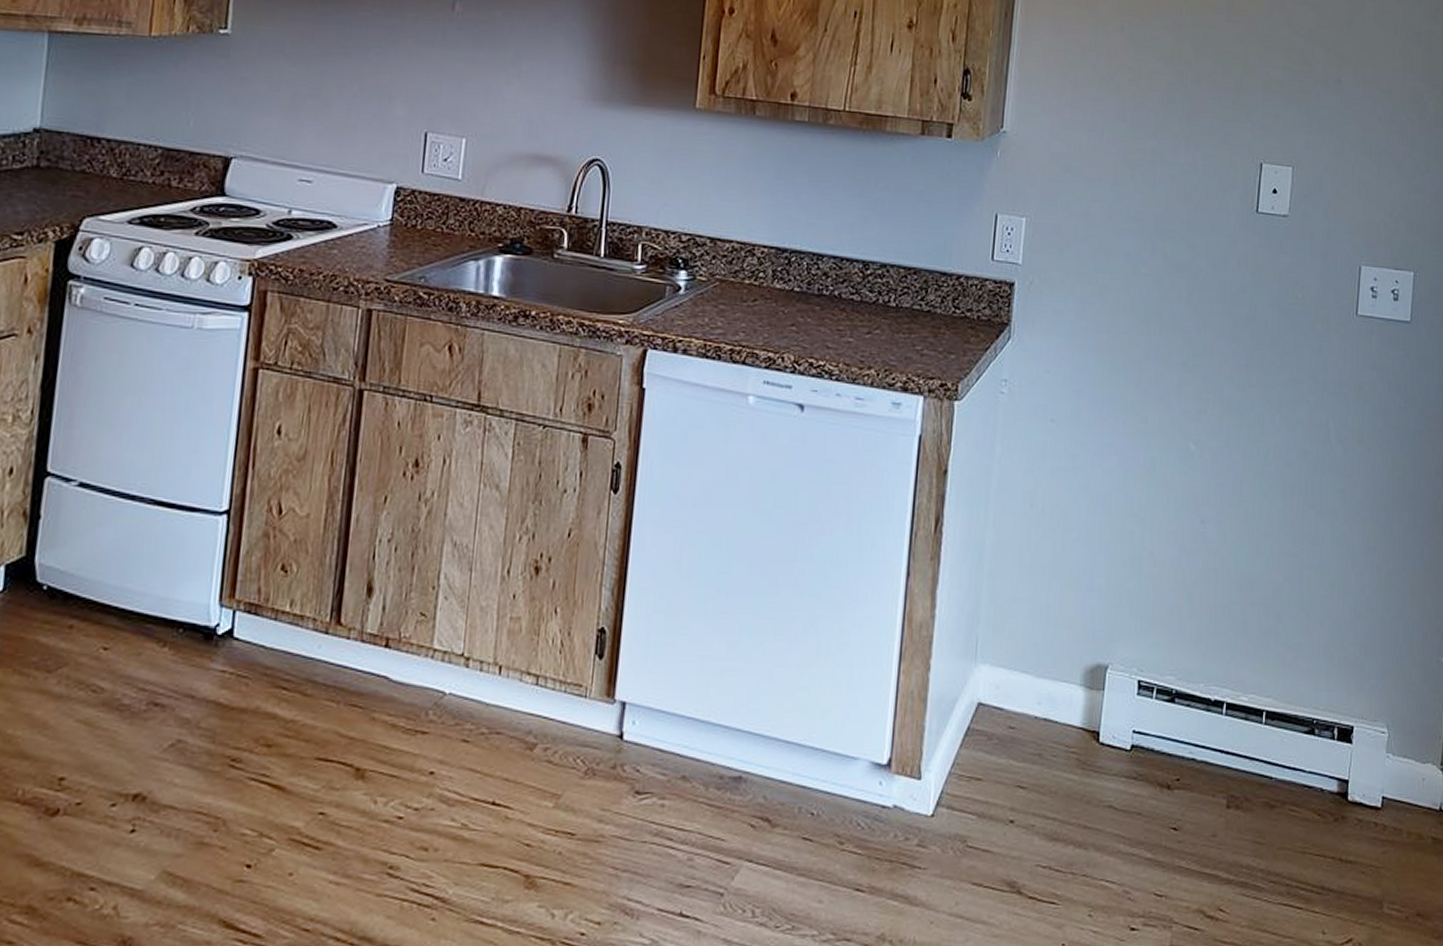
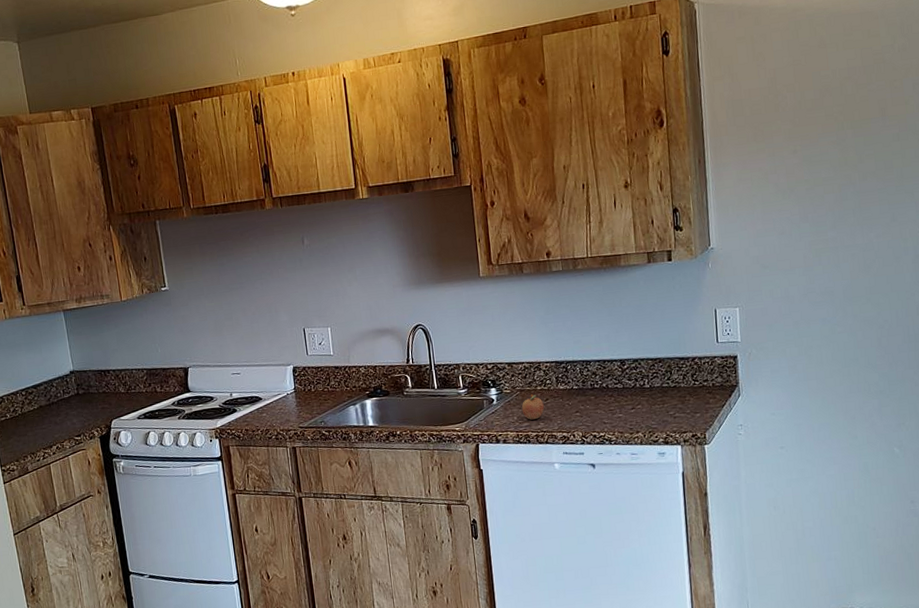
fruit: none [717,288,750,326] -> present [521,394,544,420]

